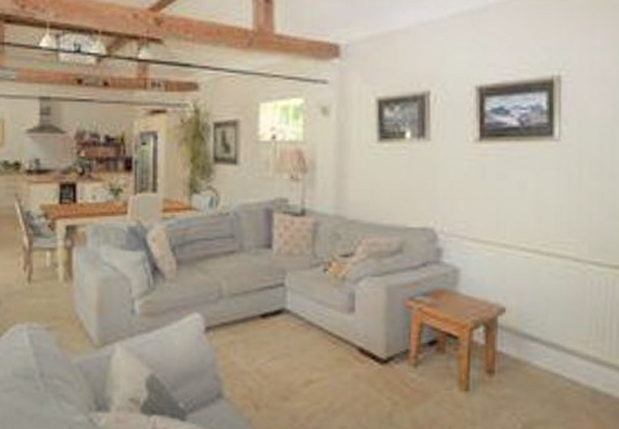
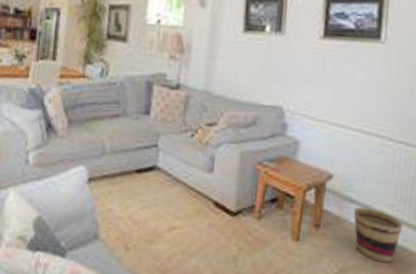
basket: none [536,346,603,414] -> present [353,207,403,263]

